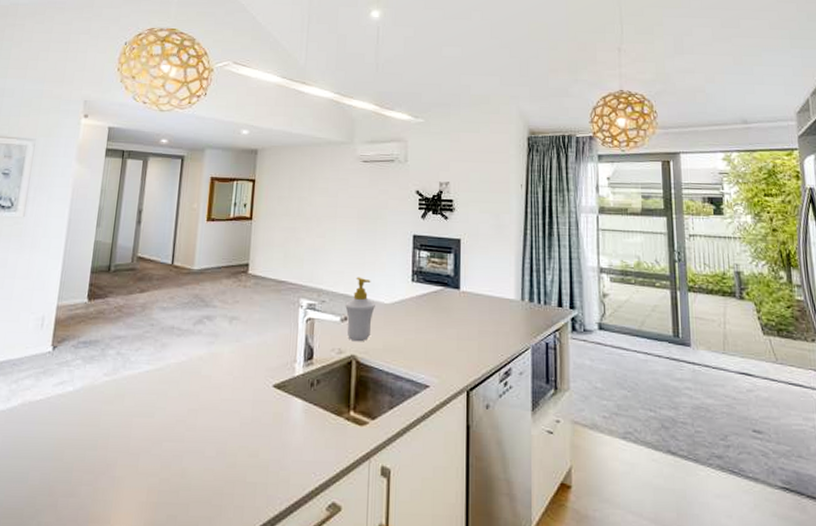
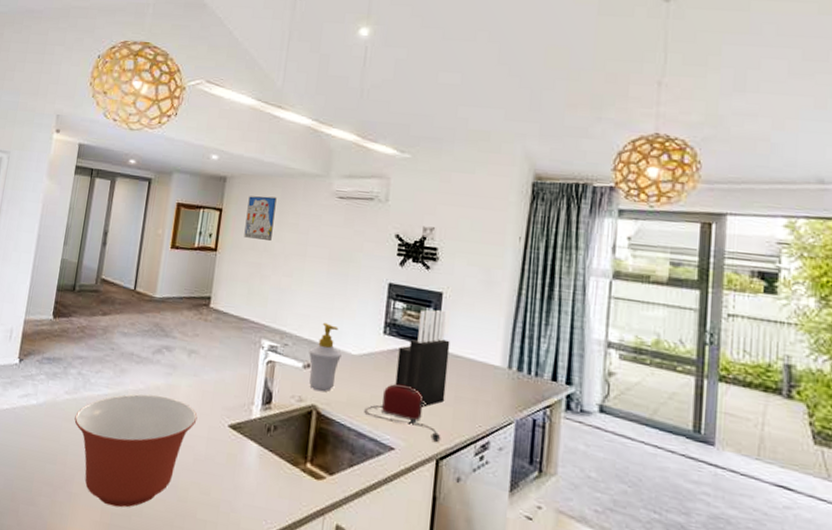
mixing bowl: none [115,365,242,484] -> present [74,394,198,508]
wall art: none [277,165,306,205] -> present [244,196,277,241]
toaster: none [400,325,470,376] -> present [364,383,441,443]
knife block: none [425,254,471,344] -> present [395,309,450,407]

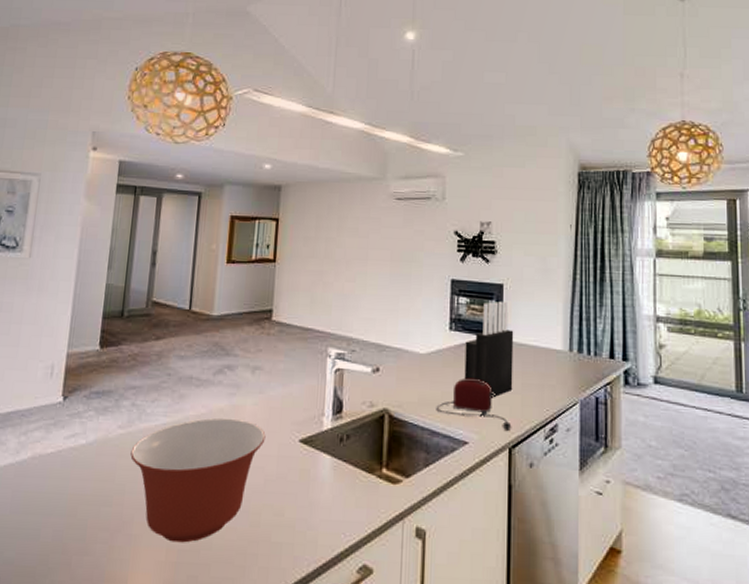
wall art: present [244,196,277,241] -> none [303,202,334,247]
soap bottle: present [309,322,342,392] -> none [377,324,410,395]

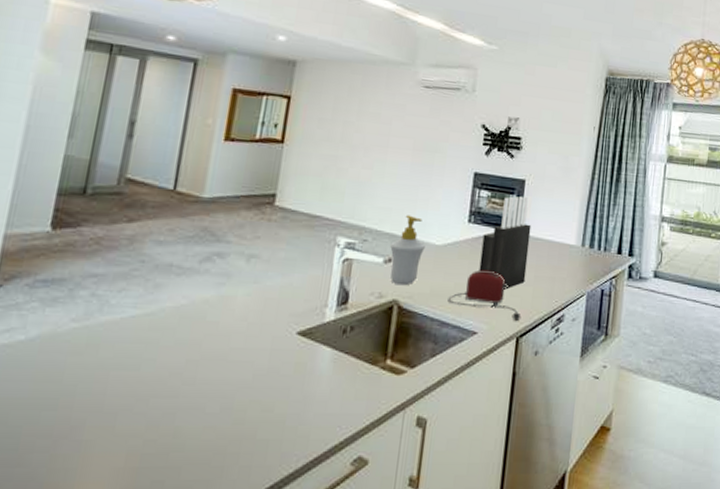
mixing bowl: present [130,417,266,543] -> none [86,309,258,446]
soap bottle: none [377,324,410,395] -> present [390,215,425,286]

